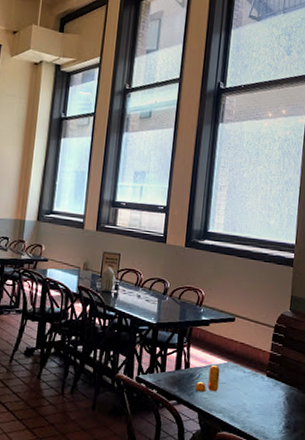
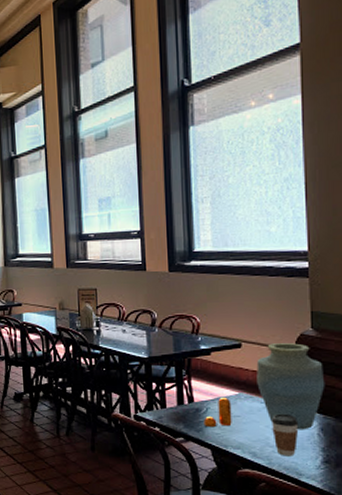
vase: none [242,320,295,399] -> present [256,343,325,430]
coffee cup: none [249,382,271,421] -> present [270,413,299,456]

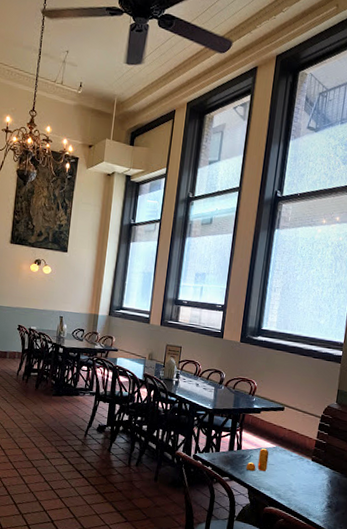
vase: present [256,343,325,430] -> none [290,410,340,481]
coffee cup: present [270,413,299,456] -> none [295,465,315,500]

